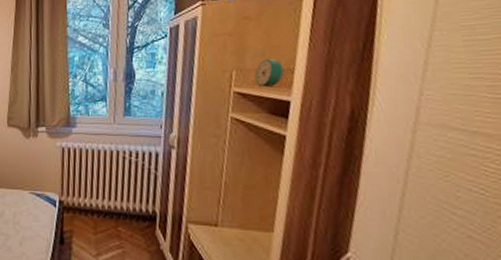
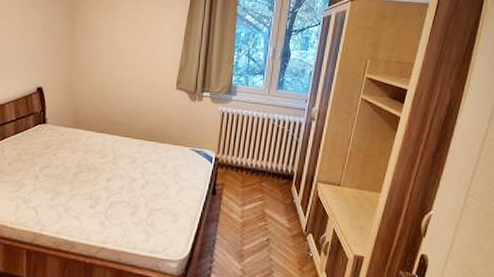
alarm clock: present [255,58,285,88] -> none [384,52,407,77]

